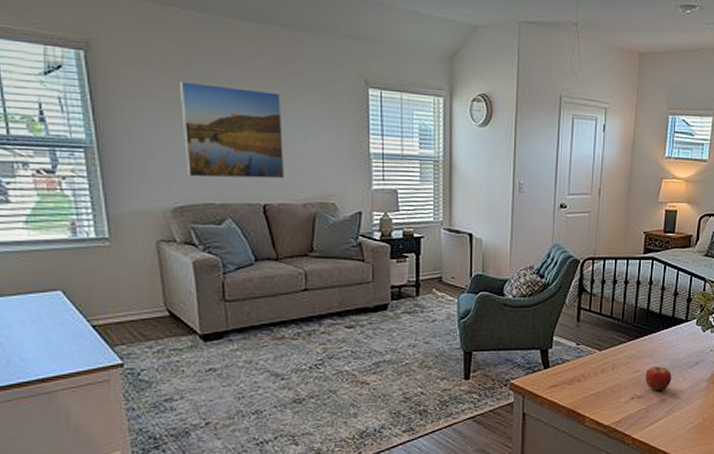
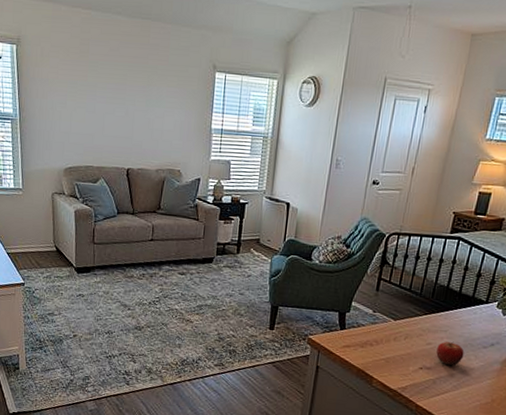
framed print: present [179,81,285,179] -> none [76,68,147,148]

